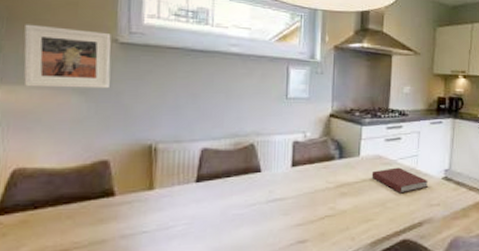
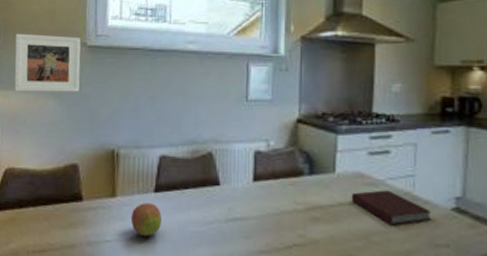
fruit: none [170,193,203,224] -> present [130,203,162,237]

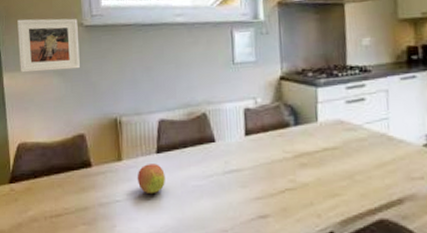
notebook: present [351,190,432,226] -> none [333,133,406,165]

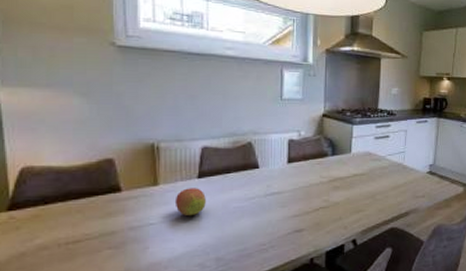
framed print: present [17,18,80,73] -> none [21,27,110,91]

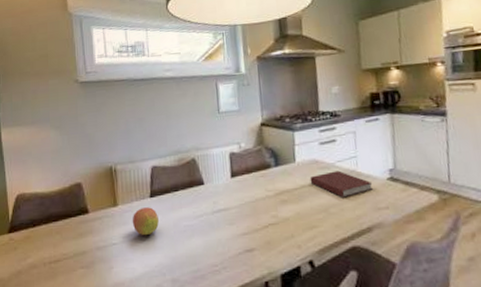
notebook: none [362,163,415,187] -> present [309,170,373,198]

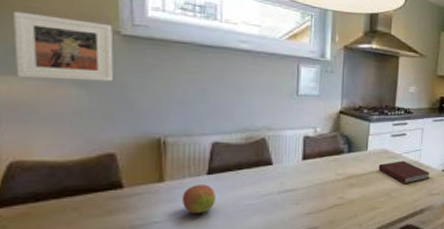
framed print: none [14,75,76,128] -> present [13,11,113,82]

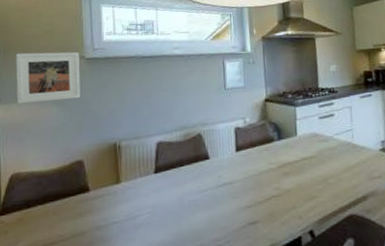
fruit: present [181,184,215,214] -> none [135,183,163,213]
notebook: present [378,161,430,184] -> none [310,143,367,169]

